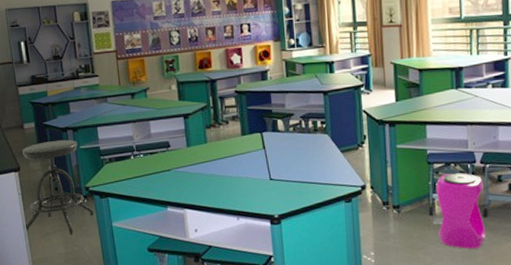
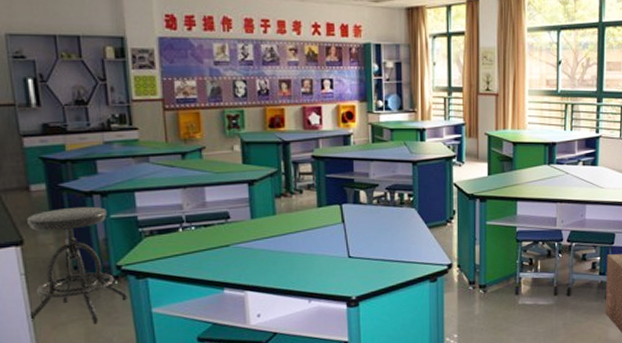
stool: present [435,173,487,249] -> none [523,251,569,328]

